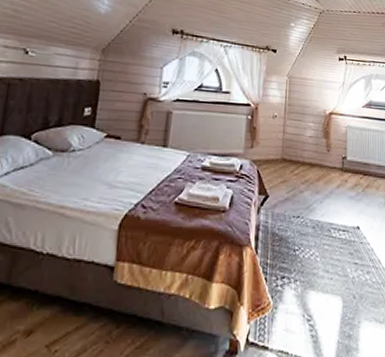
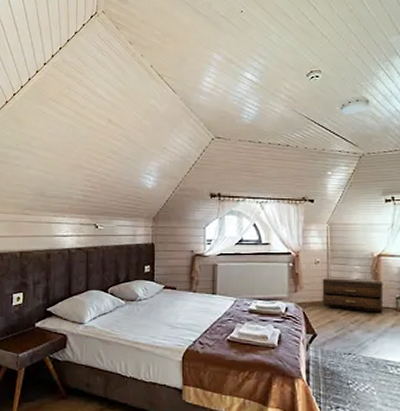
drawer: none [276,134,333,173] -> present [322,278,383,312]

